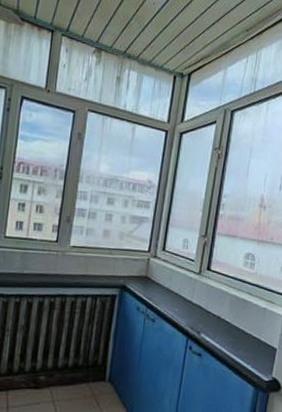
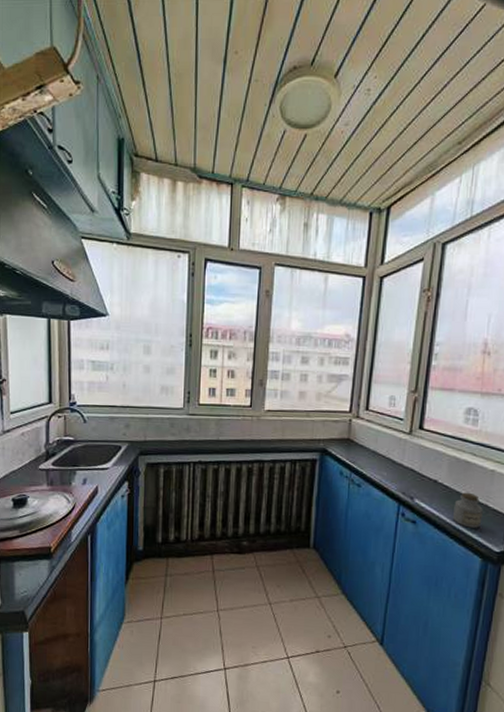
jar: none [232,327,256,360] -> present [453,492,483,528]

